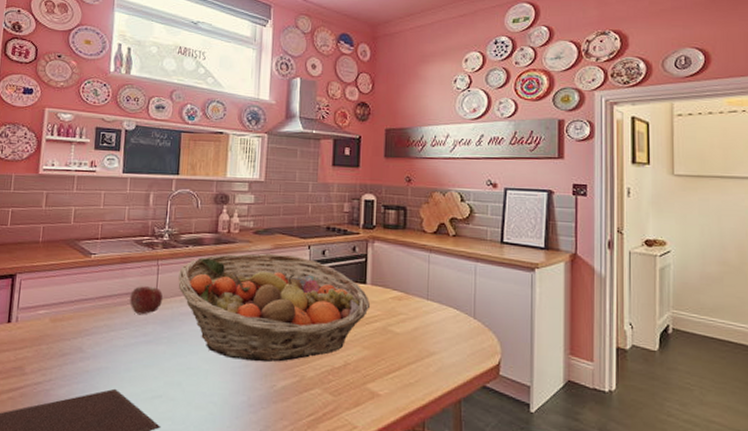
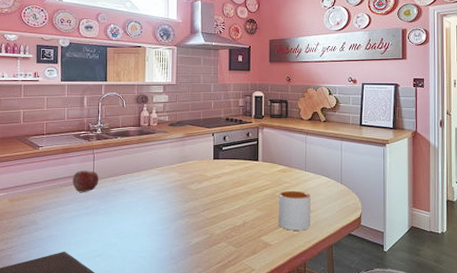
fruit basket: present [178,253,371,363] -> none [110,140,262,225]
mug: none [390,324,433,379] -> present [278,190,310,231]

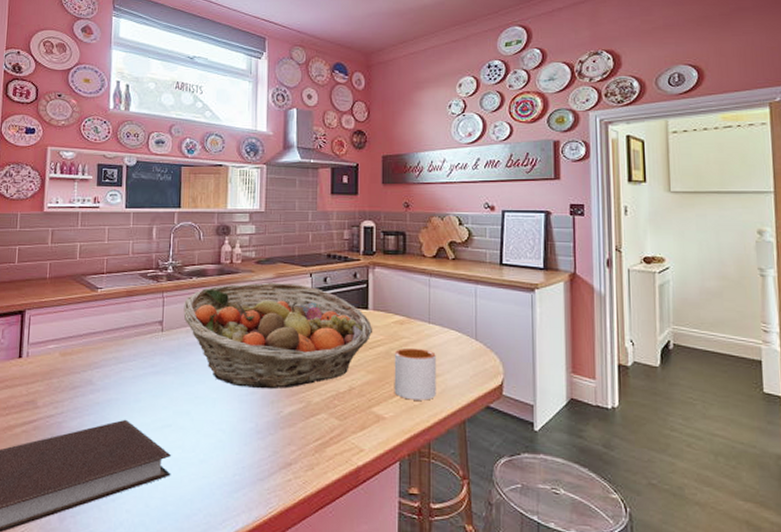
apple: present [72,170,99,193] -> none [137,318,170,347]
fruit basket: none [110,140,262,225] -> present [183,282,373,390]

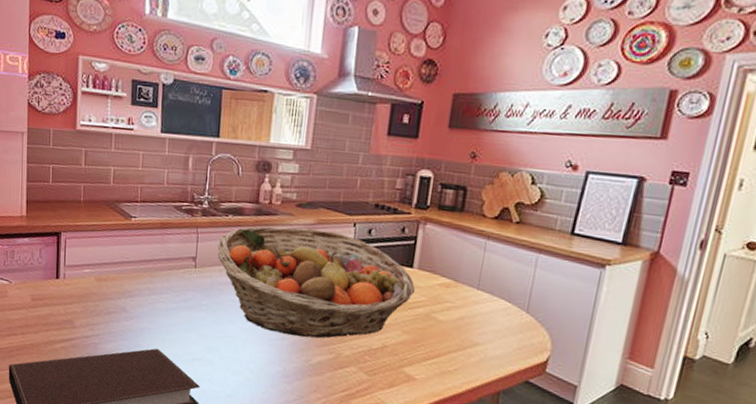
mug: present [394,348,436,401] -> none [428,312,480,368]

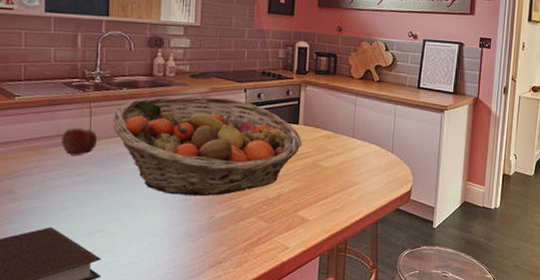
apple: none [170,252,203,282] -> present [61,128,98,156]

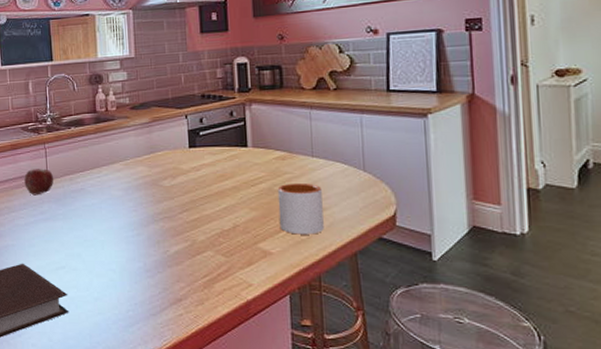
fruit basket: present [113,96,303,197] -> none [65,126,254,230]
mug: none [318,159,357,205] -> present [277,182,324,235]

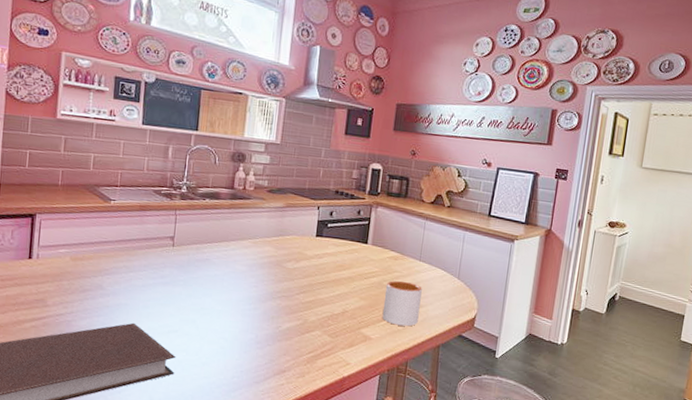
apple: present [24,168,54,196] -> none [148,232,180,259]

